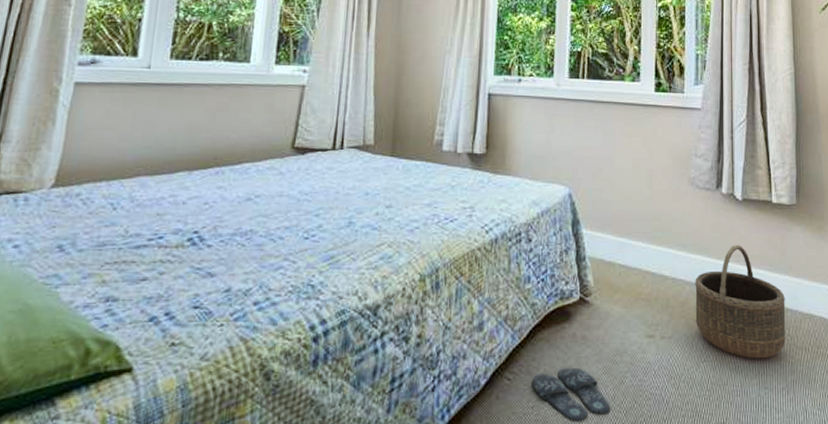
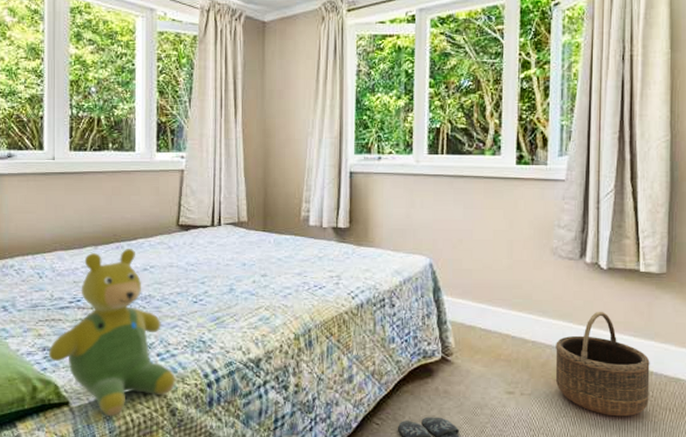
teddy bear: none [112,173,275,386] -> present [48,248,176,417]

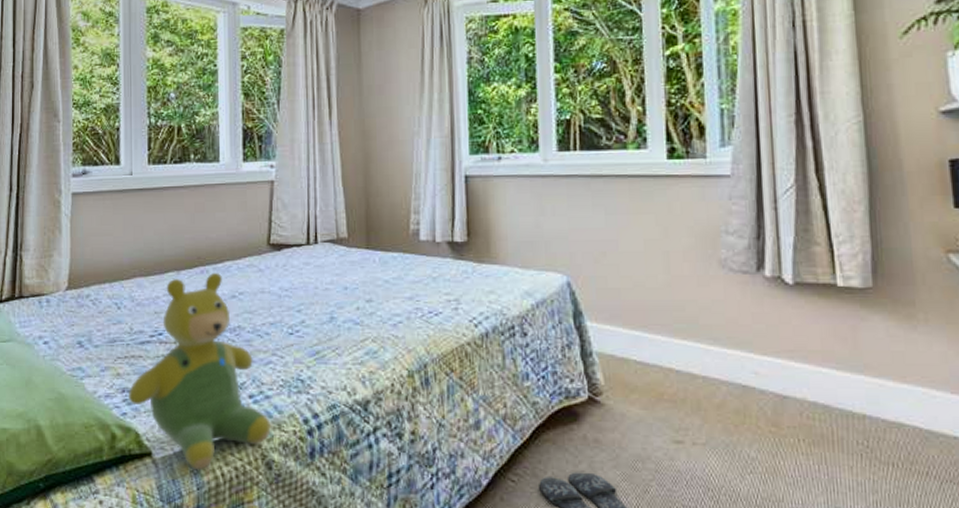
basket: present [555,311,650,417] -> none [733,337,864,474]

